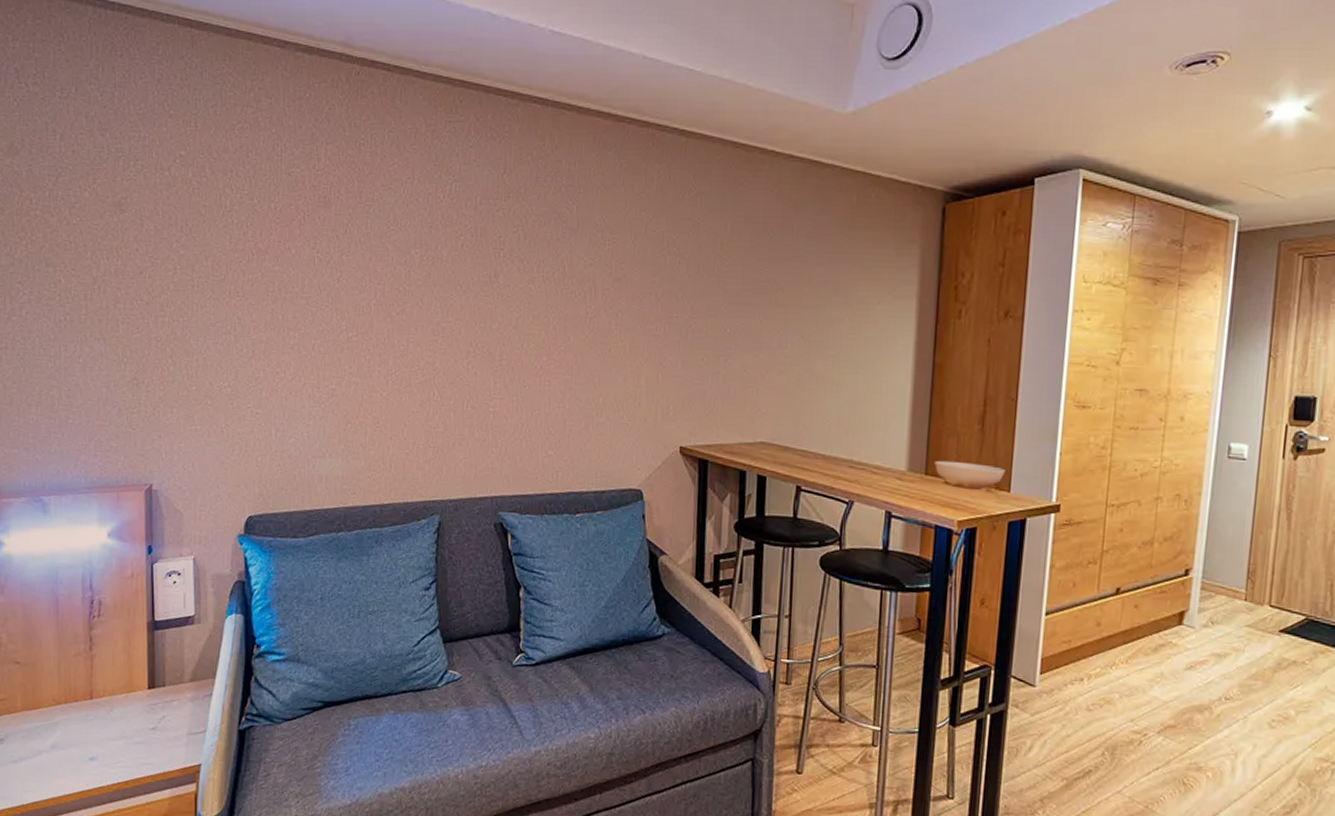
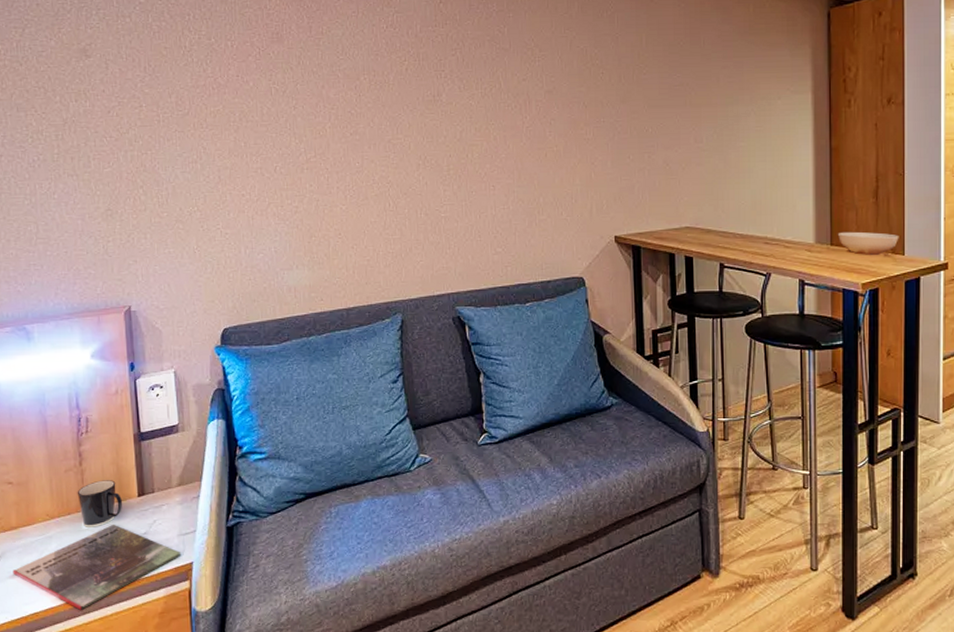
magazine: none [15,715,190,804] -> present [12,524,181,610]
mug: none [85,668,132,718] -> present [77,480,123,527]

